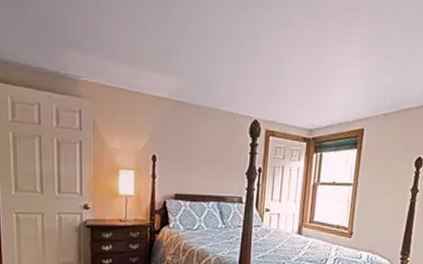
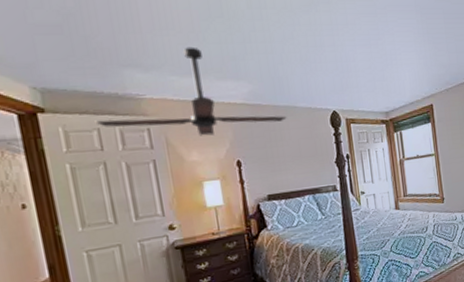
ceiling fan: none [37,33,207,126] -> present [95,46,287,136]

